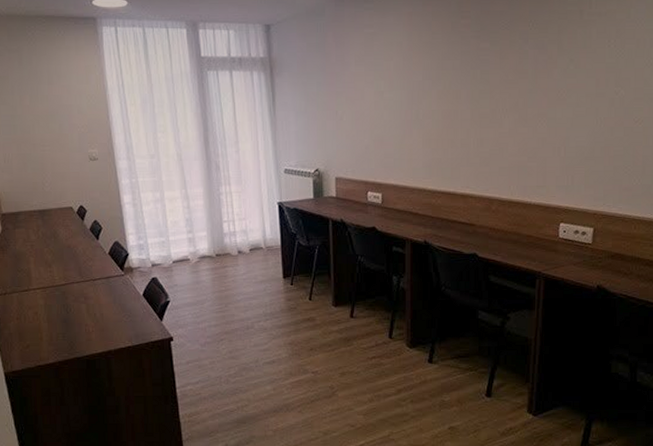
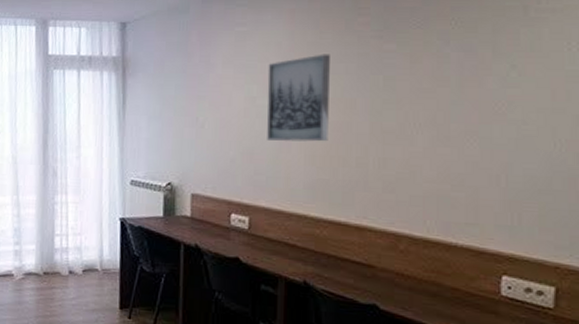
wall art: none [392,52,440,128] -> present [267,54,330,142]

